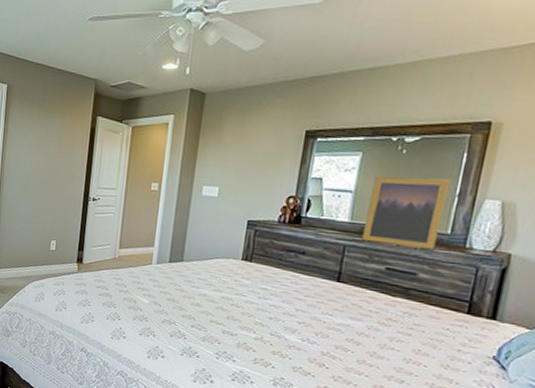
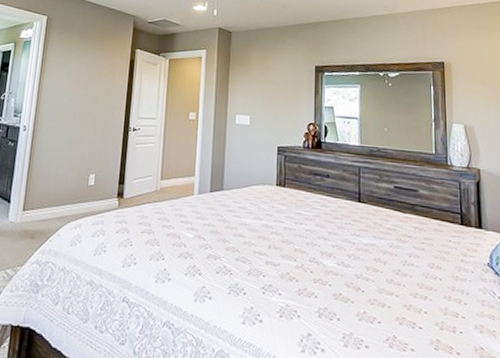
picture frame: present [361,176,450,250] -> none [371,105,427,168]

